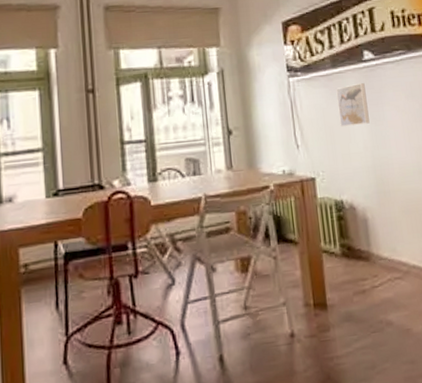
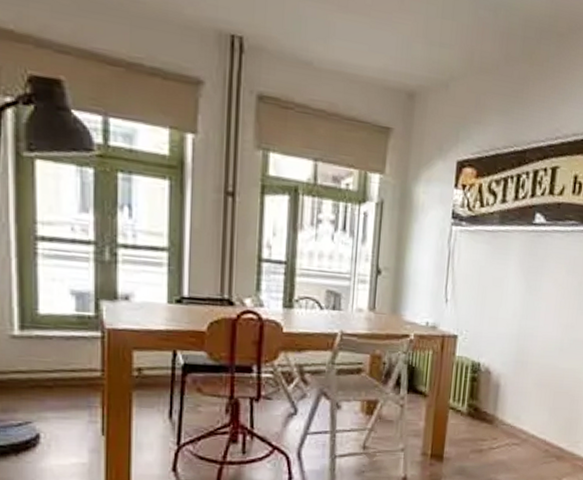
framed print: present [336,83,370,127] -> none [494,247,529,291]

